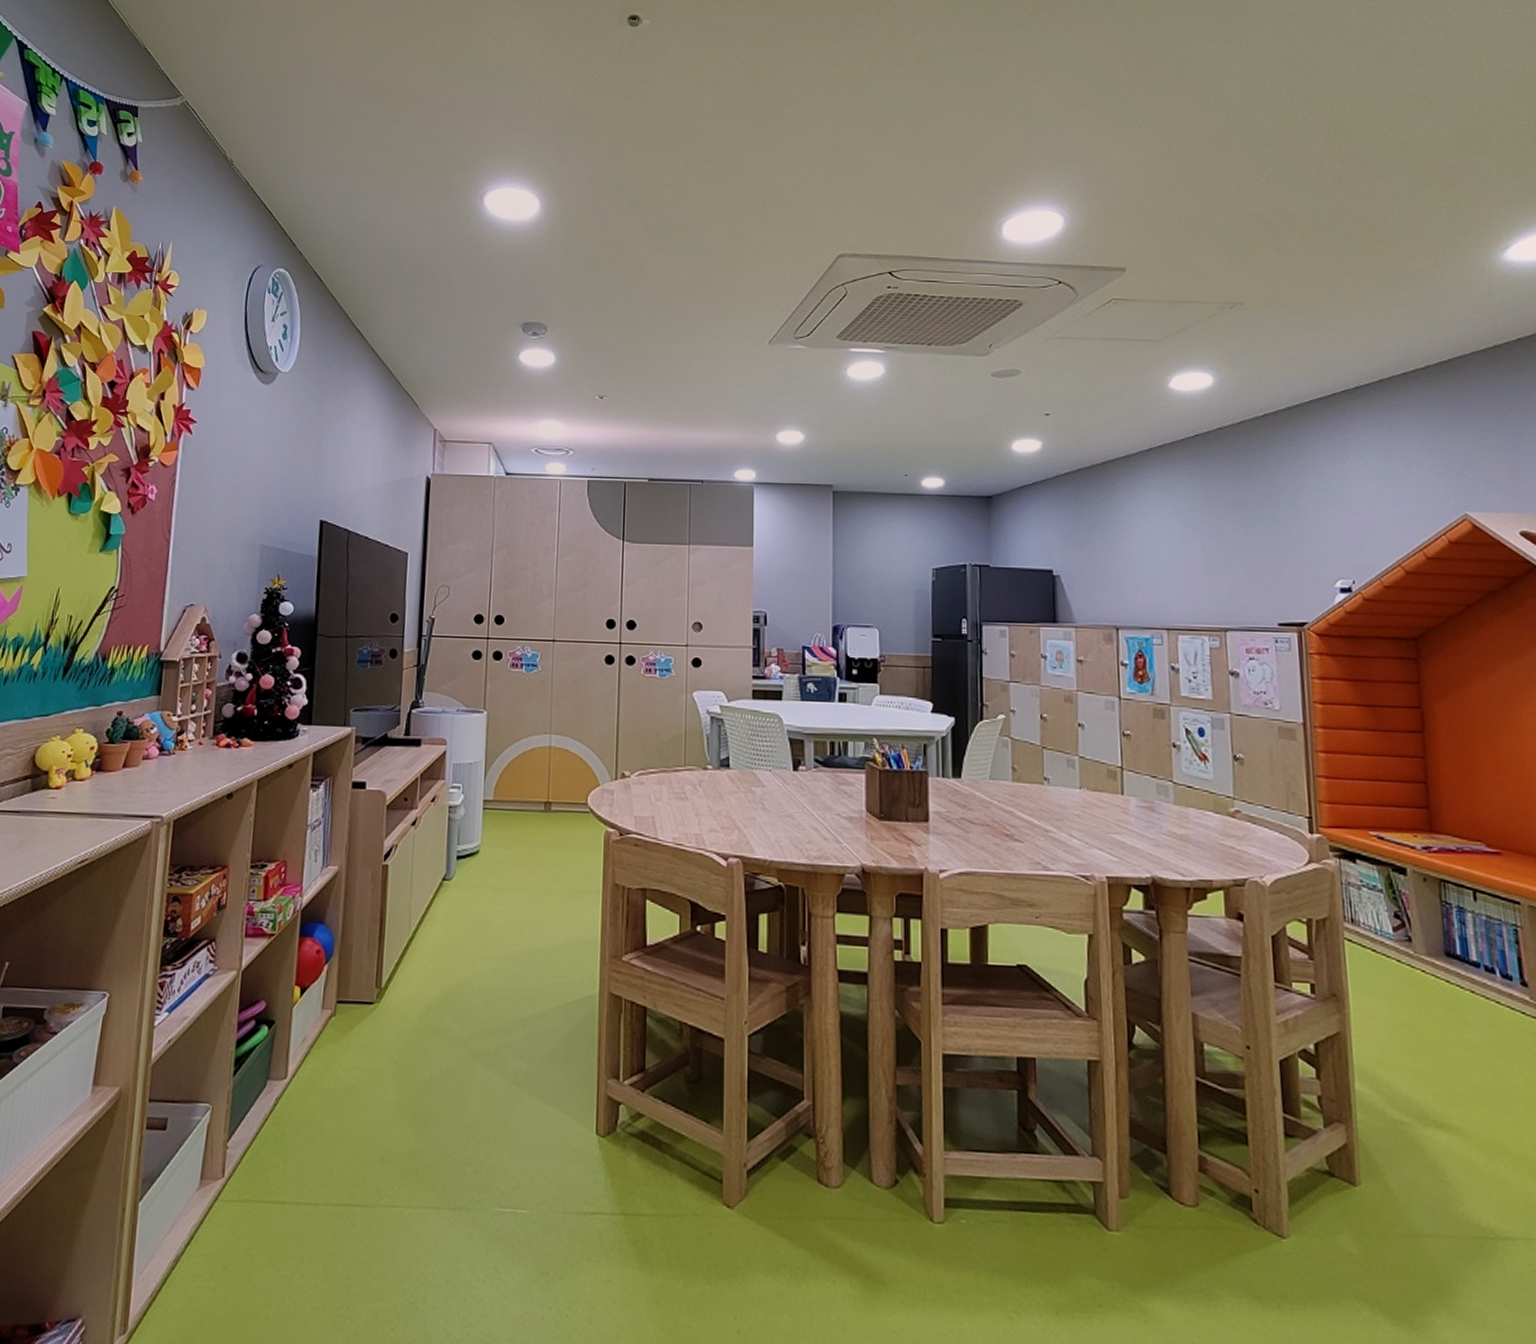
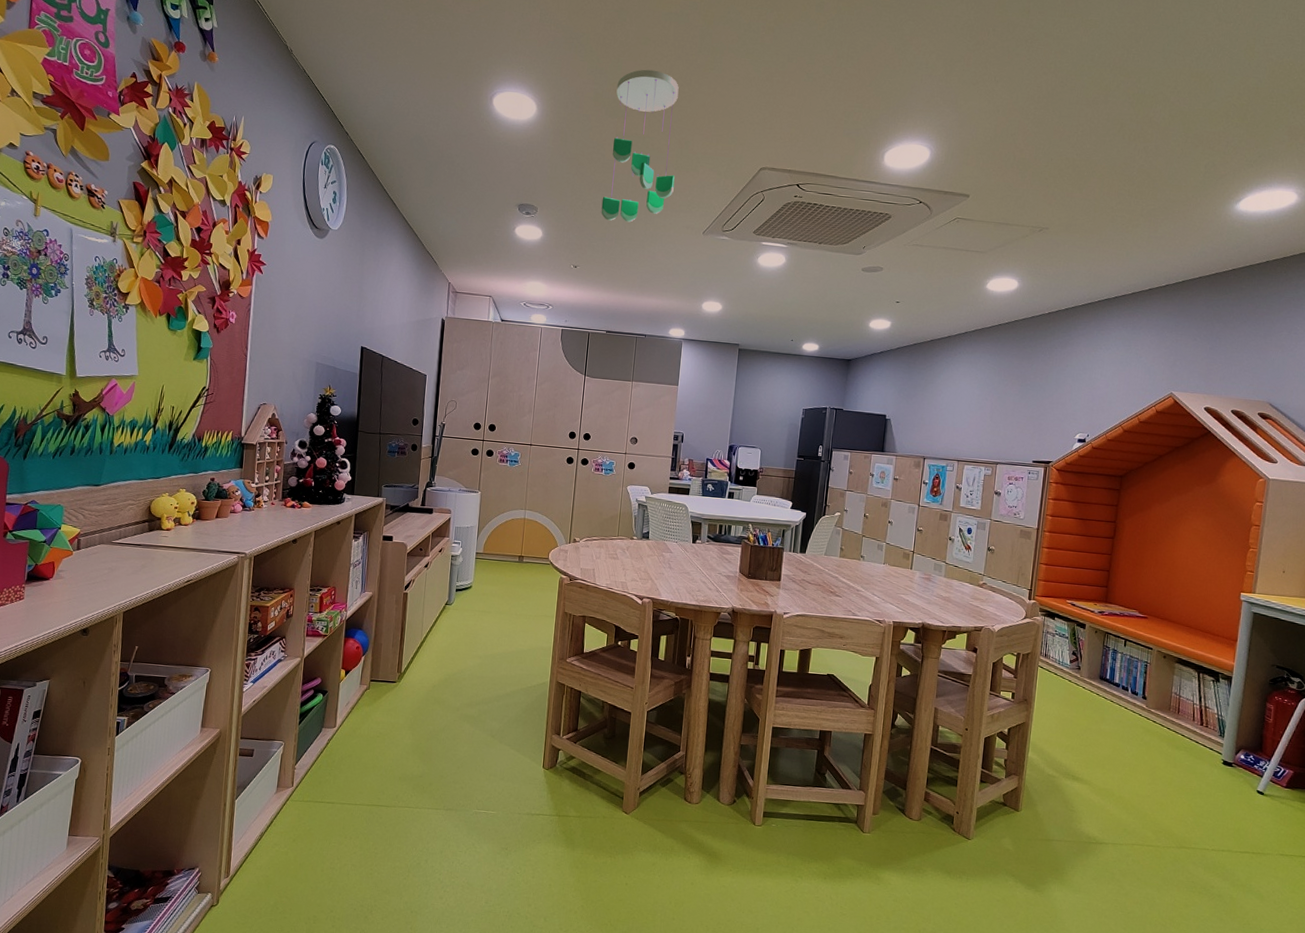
ceiling mobile: none [631,148,725,336] -> present [601,69,679,223]

